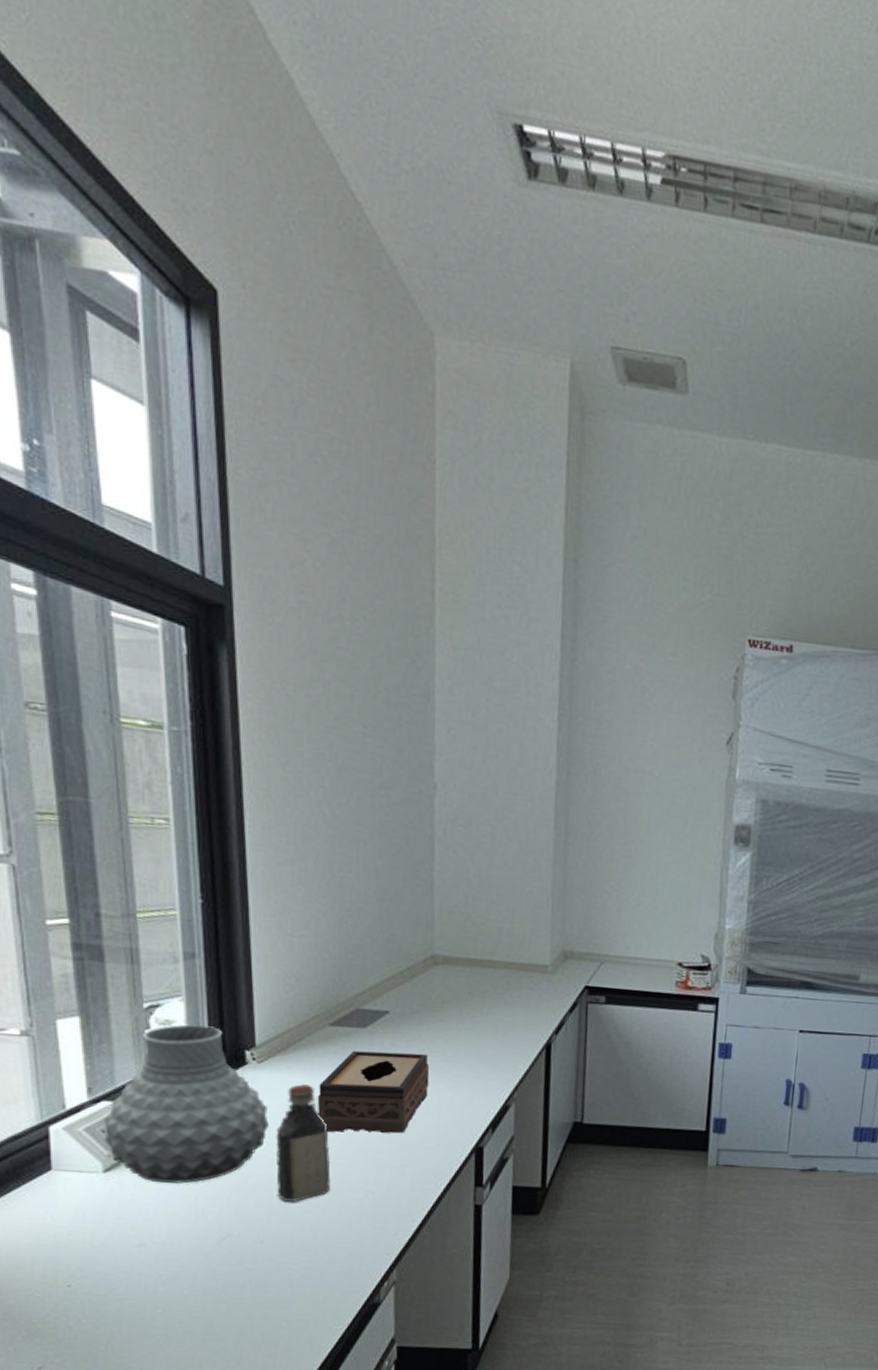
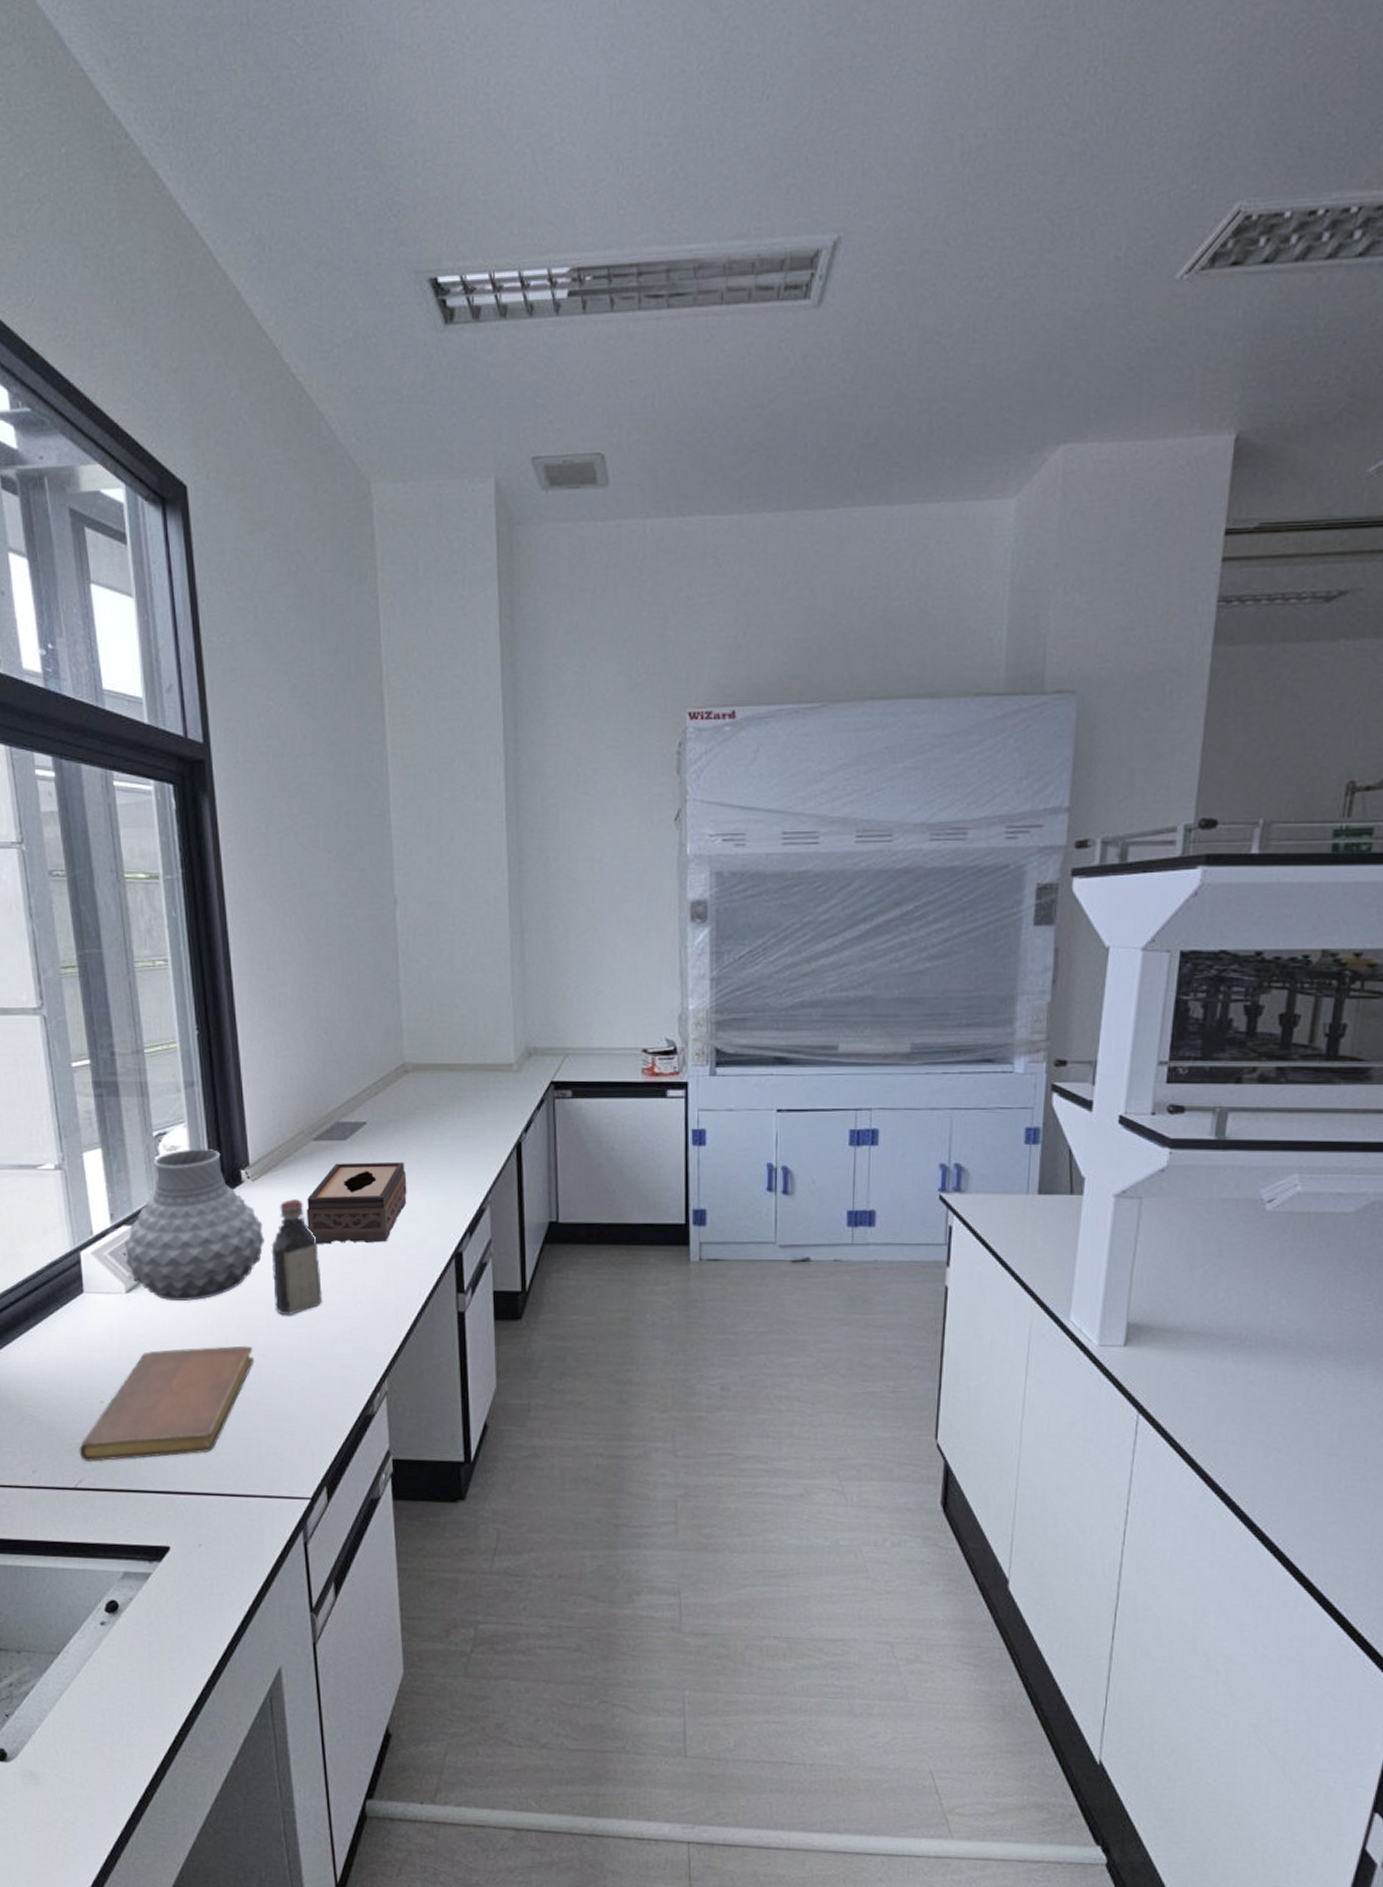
notebook: none [39,1231,251,1348] -> present [79,1345,254,1462]

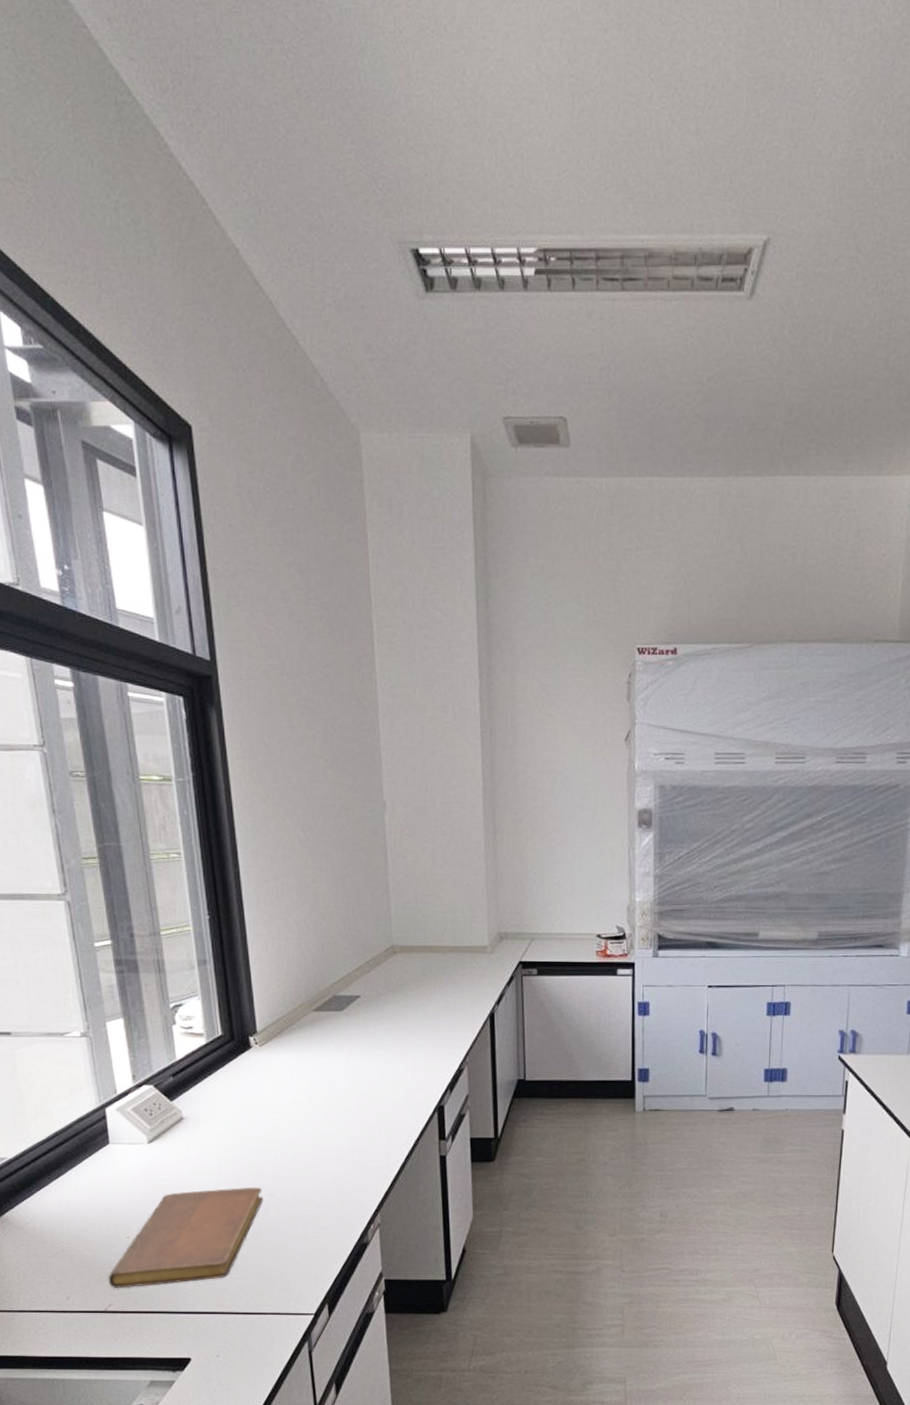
vase: present [124,1148,264,1301] -> none [146,1017,271,1149]
bottle: present [271,1199,323,1315] -> none [277,1062,324,1160]
tissue box: present [306,1161,407,1244] -> none [307,1029,396,1100]

